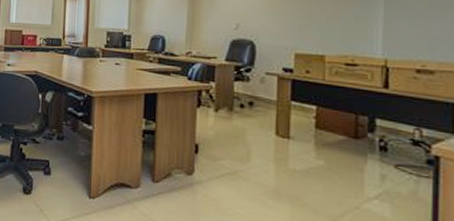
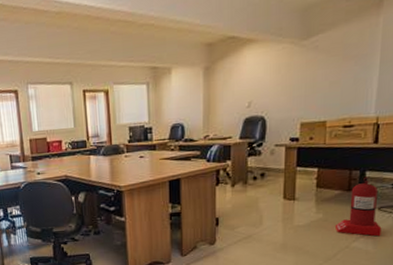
fire extinguisher: none [340,125,401,202] -> present [334,176,382,237]

